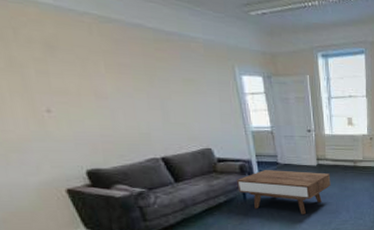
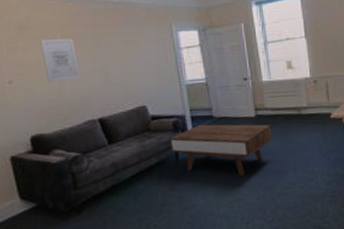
wall art: none [78,64,134,116] -> present [40,38,80,83]

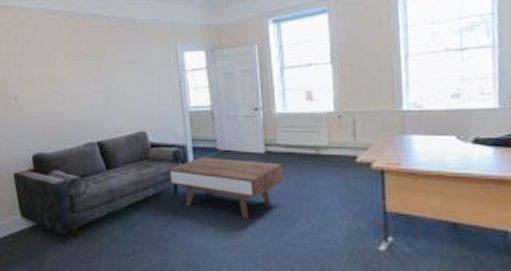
wall art: present [40,38,80,83] -> none [44,55,81,101]

